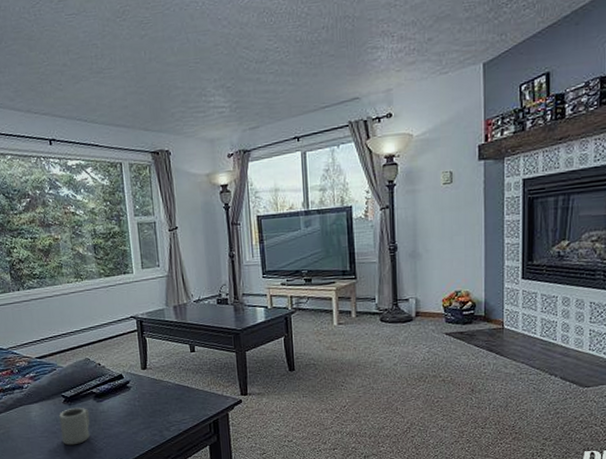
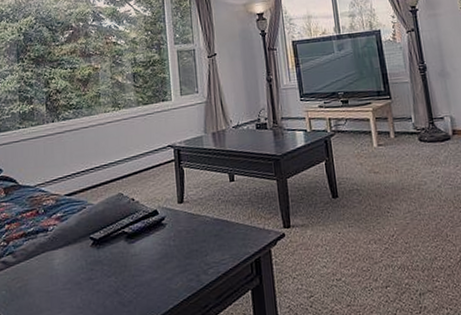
cup: present [59,407,90,446] -> none [85,250,120,299]

